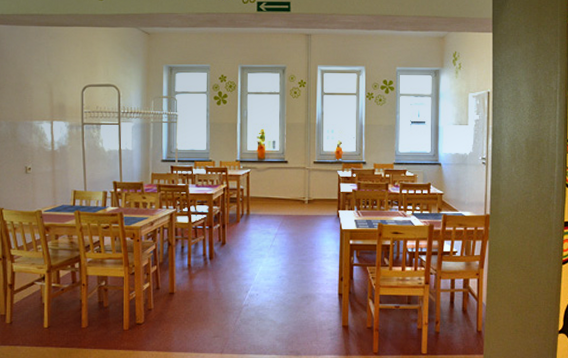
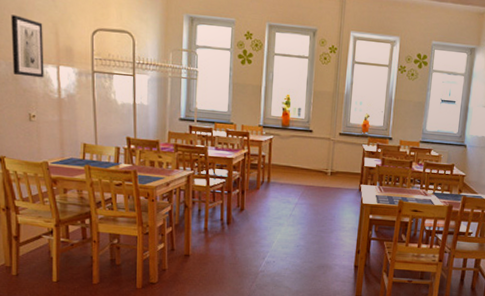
wall art: none [11,80,40,134] -> present [11,15,44,78]

